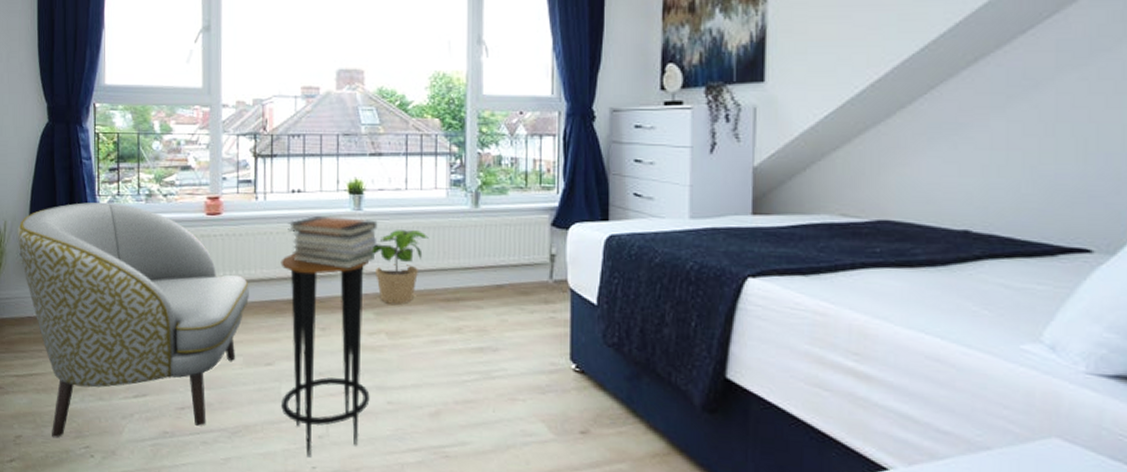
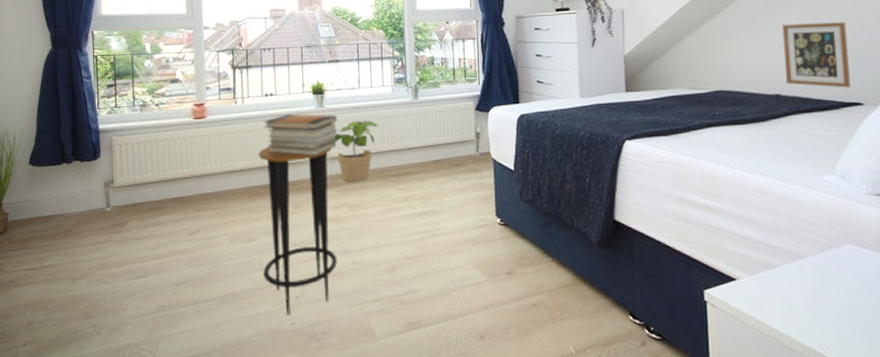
armchair: present [17,202,249,438] -> none [25,113,232,321]
picture frame: none [979,136,1075,228] -> present [782,22,850,88]

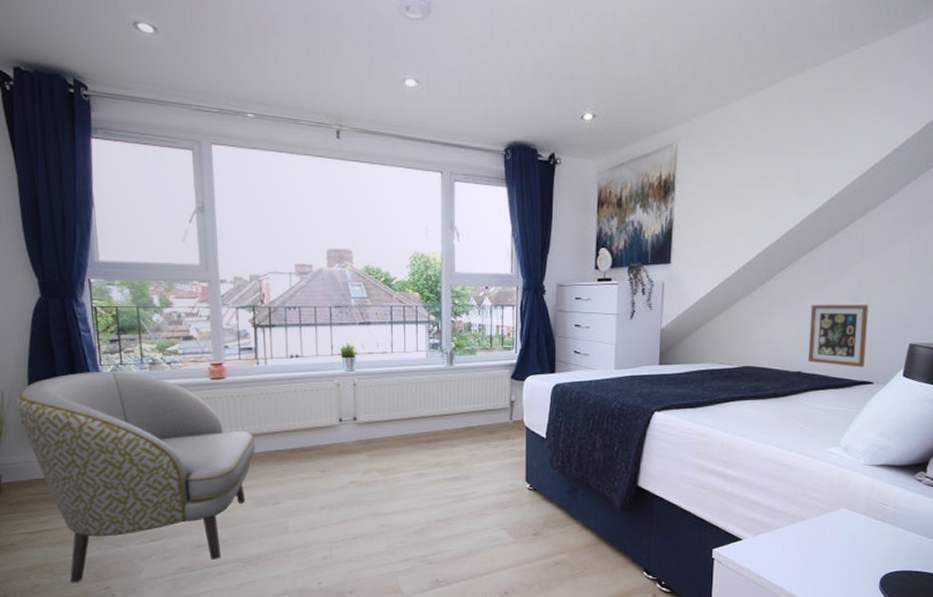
armchair: none [25,113,232,321] -> present [16,371,255,584]
side table: present [258,146,337,316] -> none [283,409,366,575]
book stack: present [263,113,338,156] -> none [288,376,369,420]
potted plant: present [332,121,379,182] -> none [362,386,412,447]

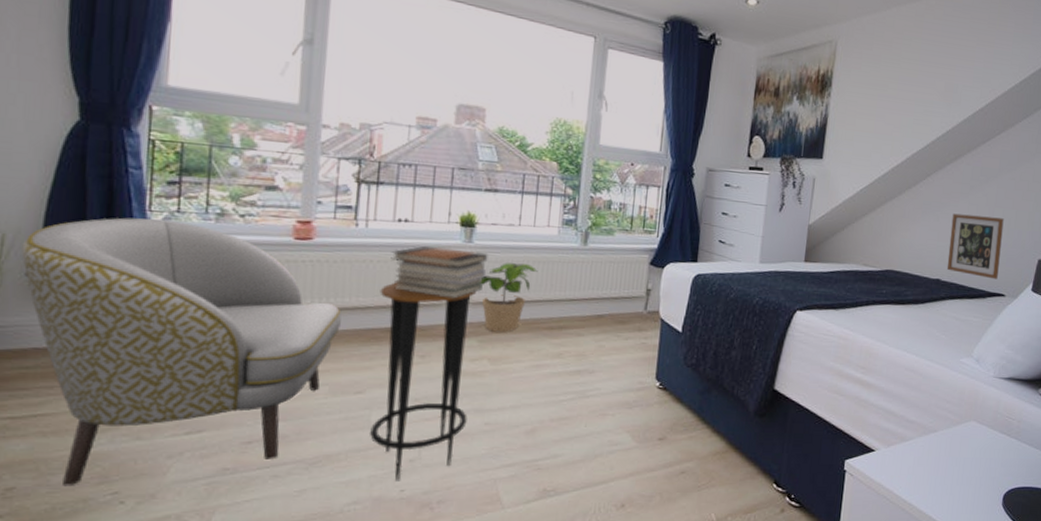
side table: none [283,409,366,575] -> present [370,282,476,481]
book stack: none [288,376,369,420] -> present [390,246,488,299]
potted plant: none [362,386,412,447] -> present [478,263,538,333]

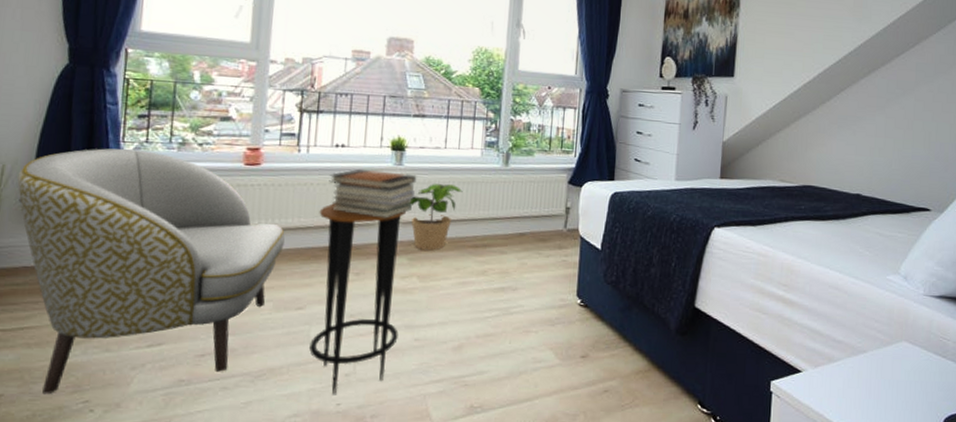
picture frame: present [946,213,1004,280] -> none [866,127,924,194]

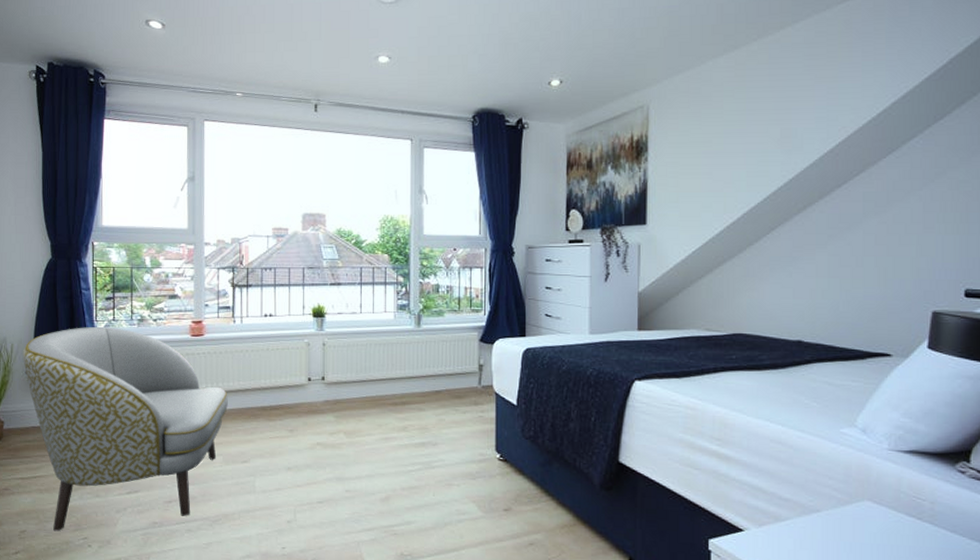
side table: present [309,203,406,395] -> none [255,367,331,540]
book stack: present [329,169,417,219] -> none [261,335,337,380]
potted plant: present [408,184,463,251] -> none [331,346,380,409]

